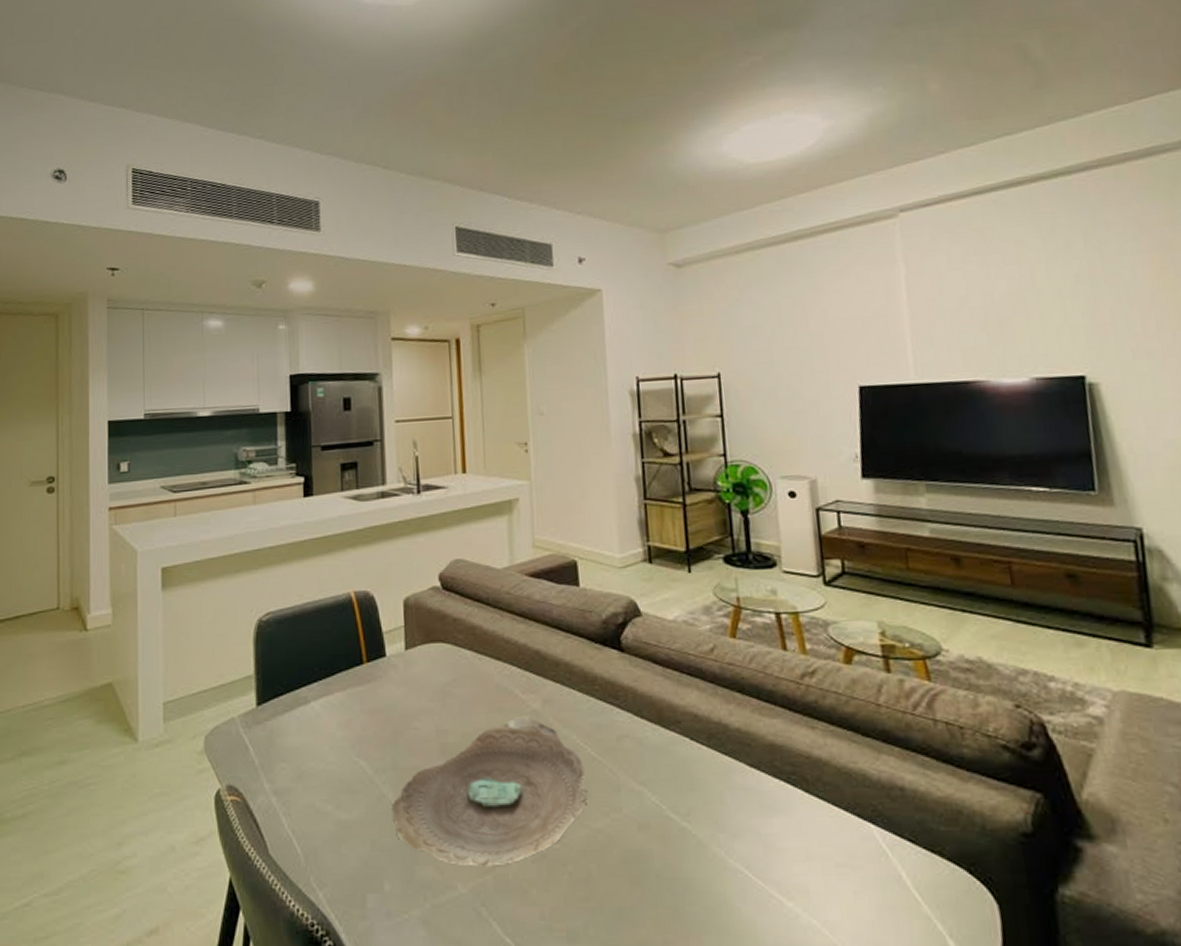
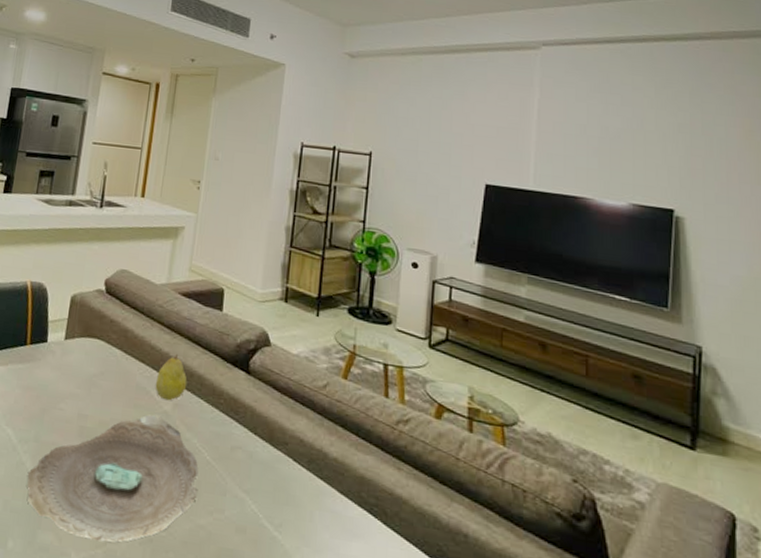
fruit: none [517,643,554,698] -> present [155,353,187,401]

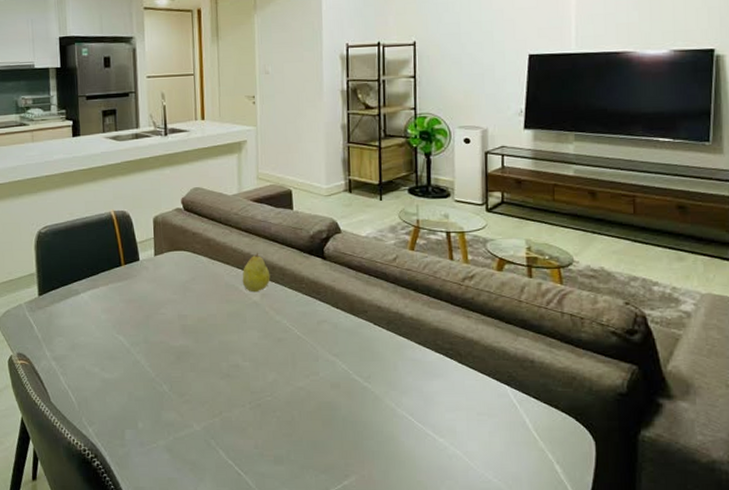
decorative bowl: present [27,414,199,542] -> none [143,306,294,412]

